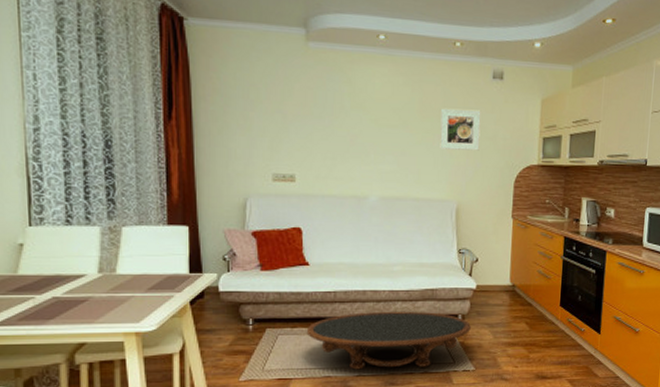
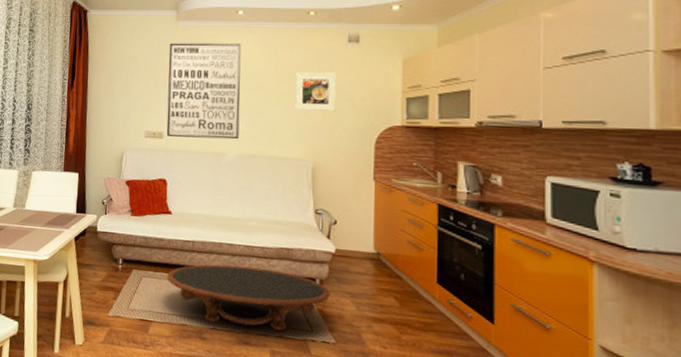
wall art: none [298,68,383,182] -> present [166,43,241,140]

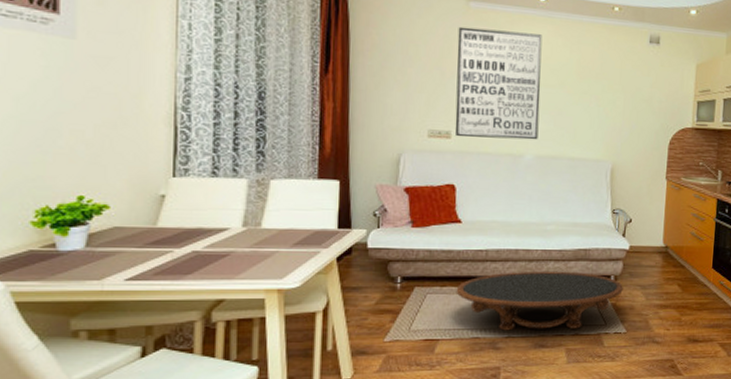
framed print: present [295,71,337,112] -> none [596,70,638,113]

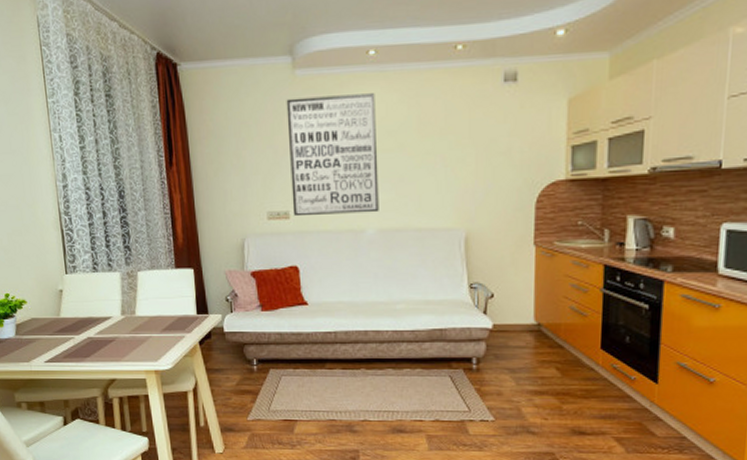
coffee table: present [456,271,623,331] -> none [308,353,488,415]

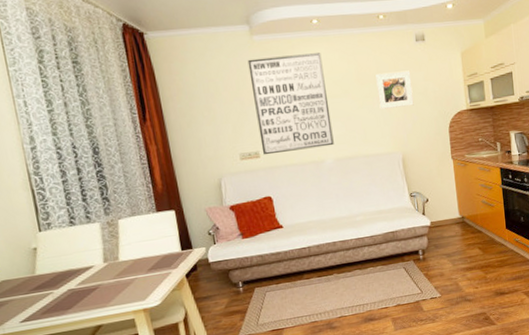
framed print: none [443,121,491,171] -> present [375,70,414,109]

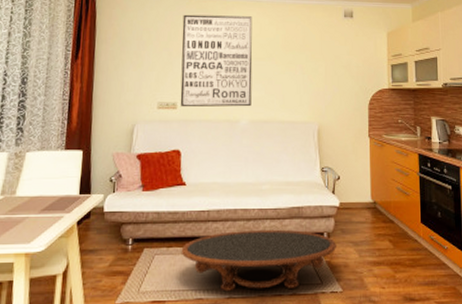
coffee table: none [289,251,432,313] -> present [181,229,336,292]
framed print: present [375,70,414,109] -> none [301,42,336,78]

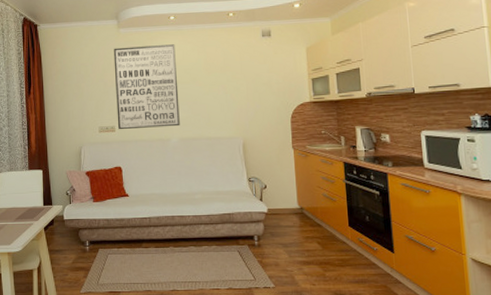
coffee table: present [181,229,336,292] -> none [129,233,267,285]

